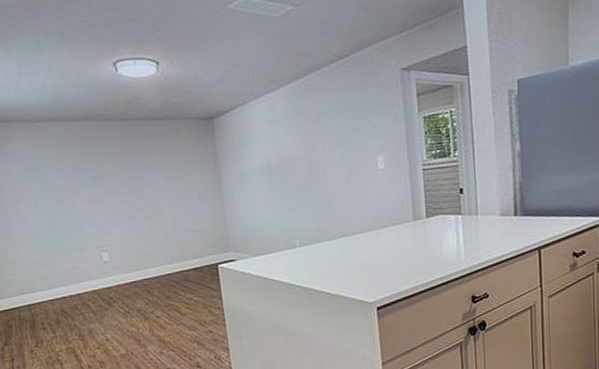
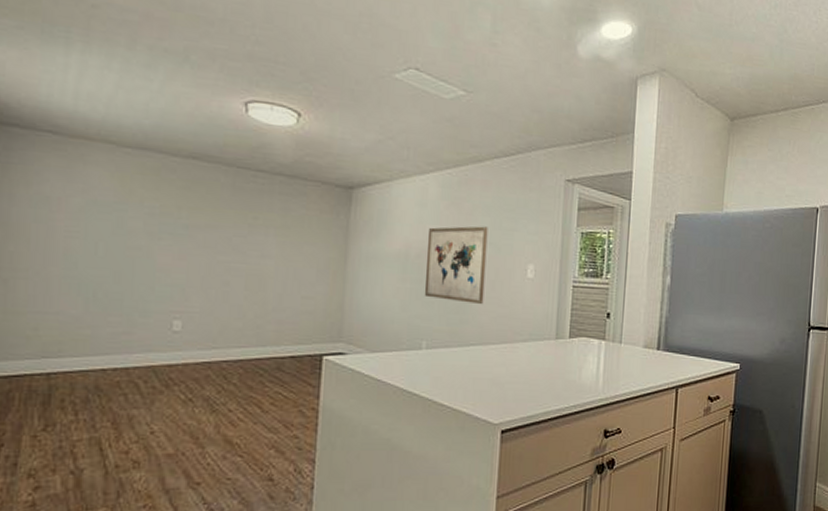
wall art: none [283,129,343,202] -> present [424,226,488,305]

